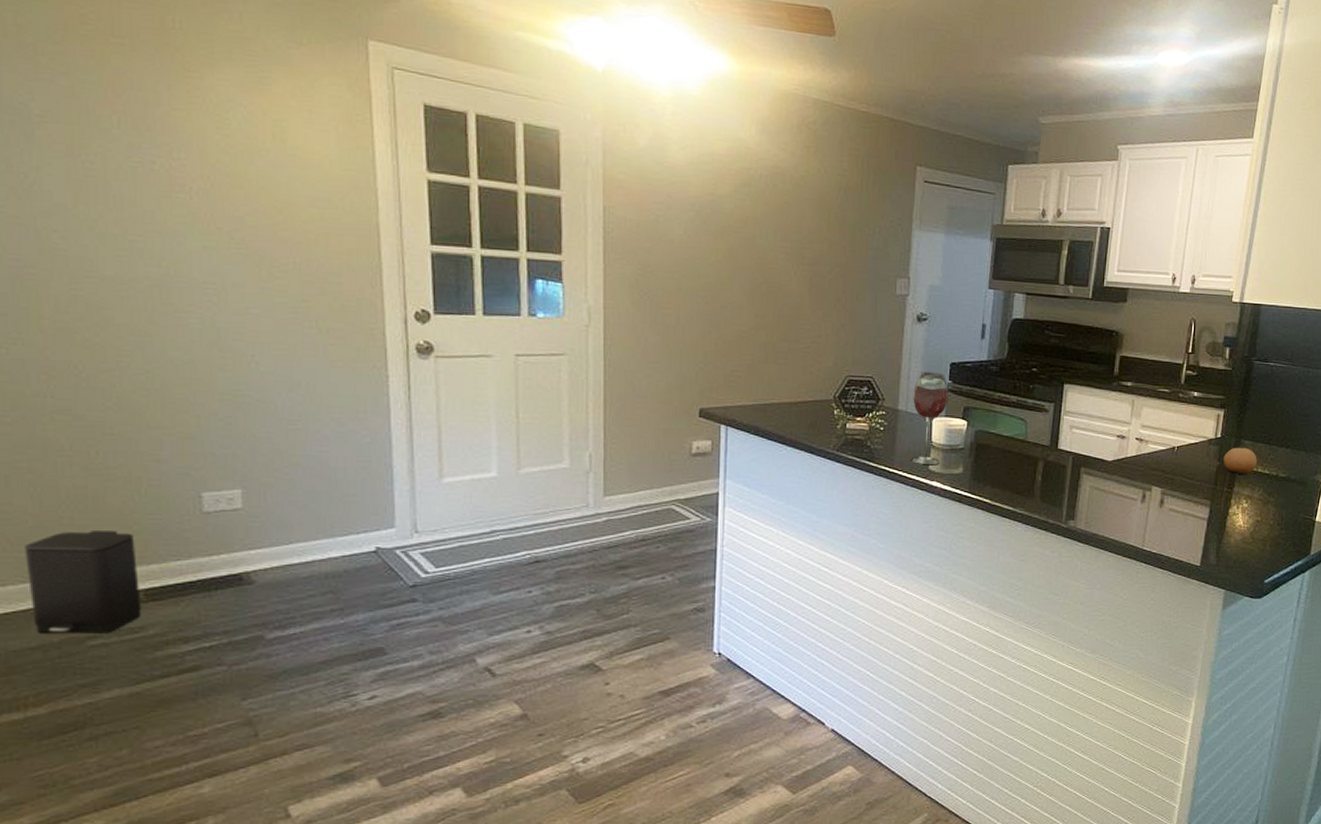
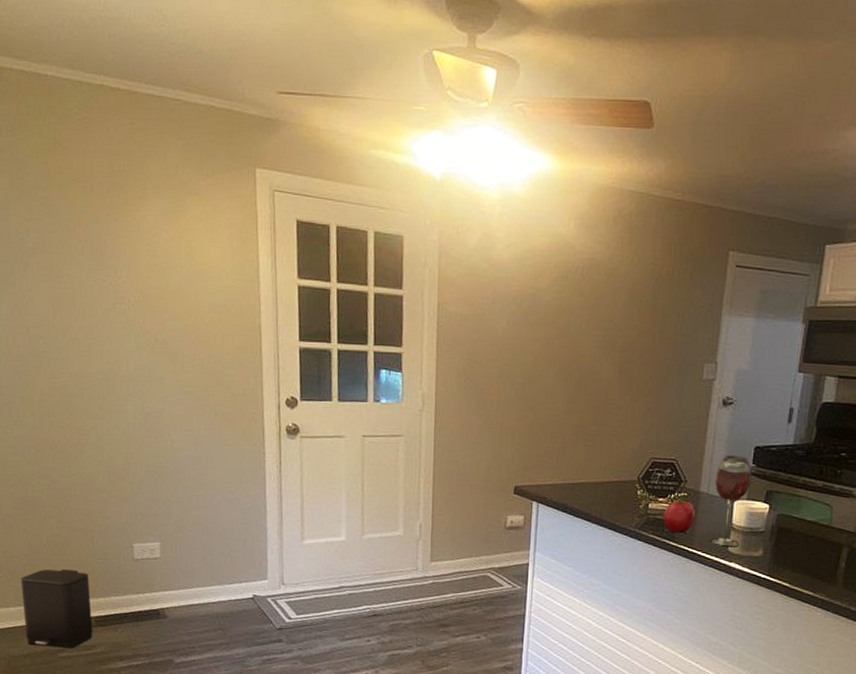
fruit: none [862,416,895,454] -> present [663,497,696,534]

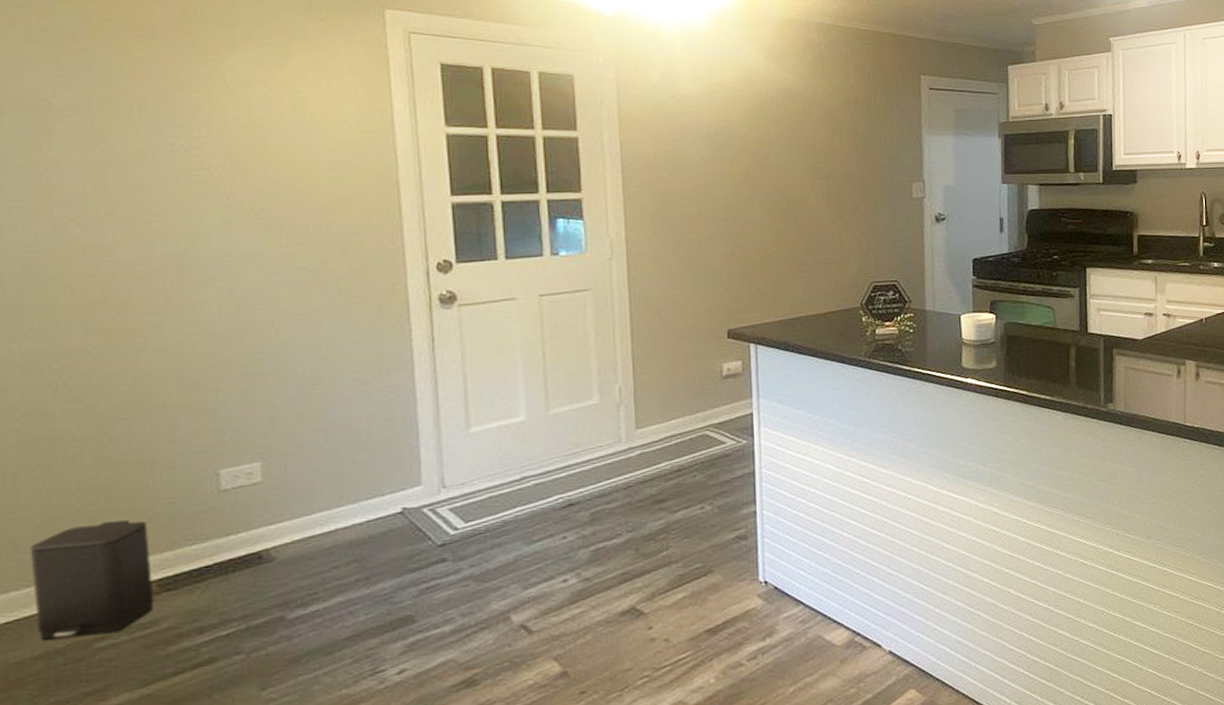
fruit: present [663,497,696,534] -> none [892,318,925,357]
wineglass: present [710,455,752,547] -> none [939,269,974,363]

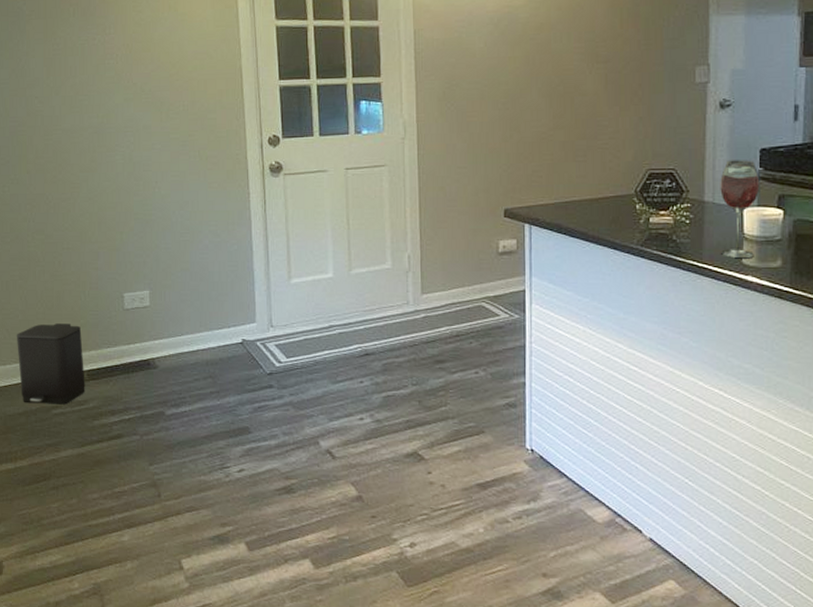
wineglass: none [939,269,974,363] -> present [720,160,760,259]

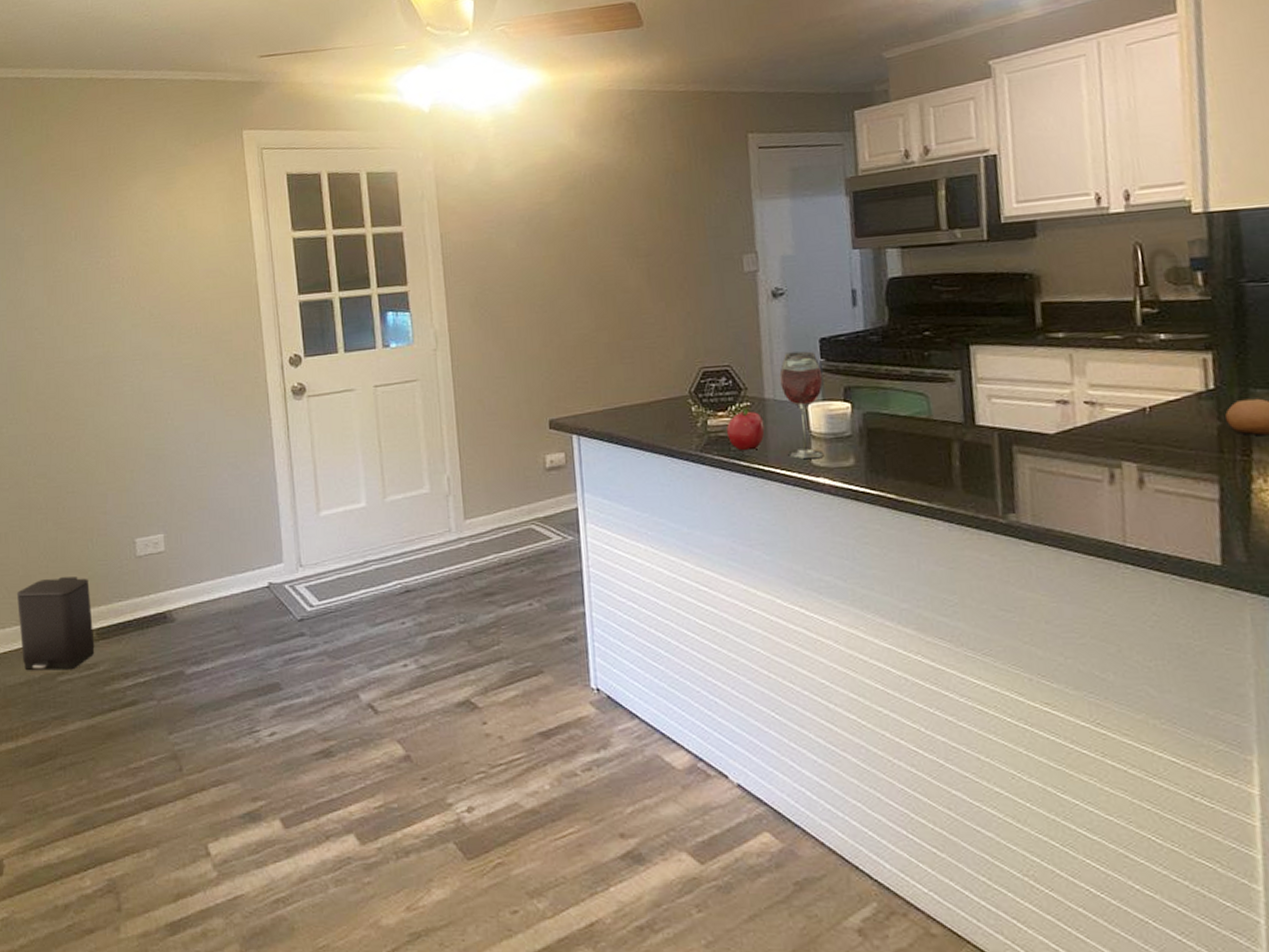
fruit: none [667,209,702,248] -> present [726,408,765,451]

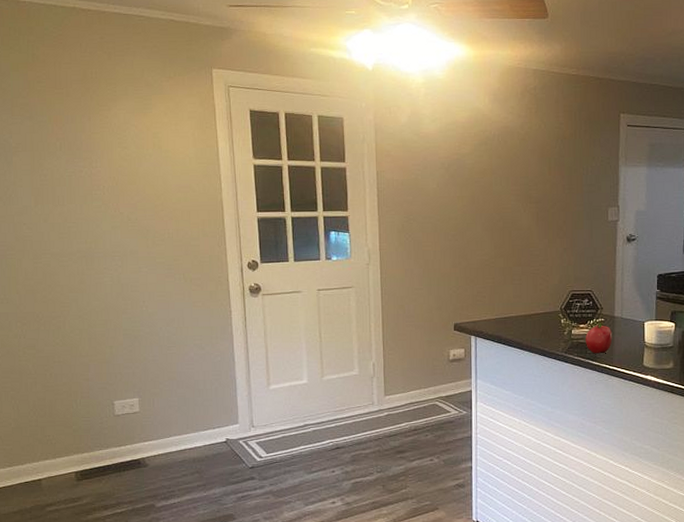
pedal bin: present [16,577,95,671] -> none [9,430,79,503]
wineglass: present [779,351,824,460] -> none [627,283,657,362]

